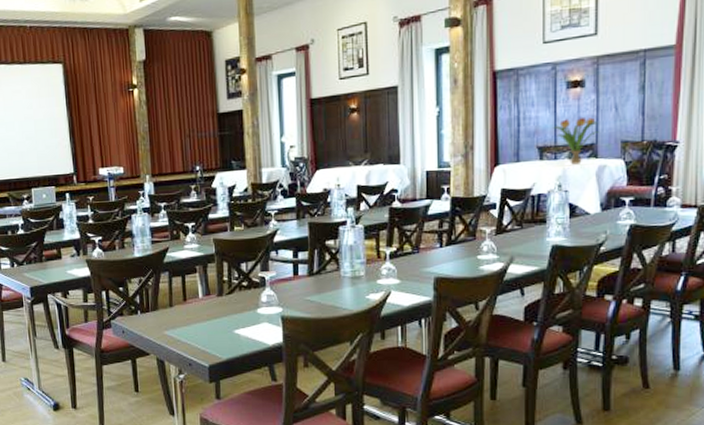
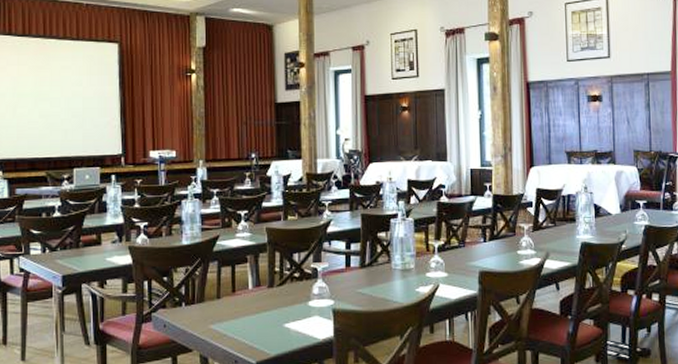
flower arrangement: present [553,117,599,165] -> none [578,127,616,169]

